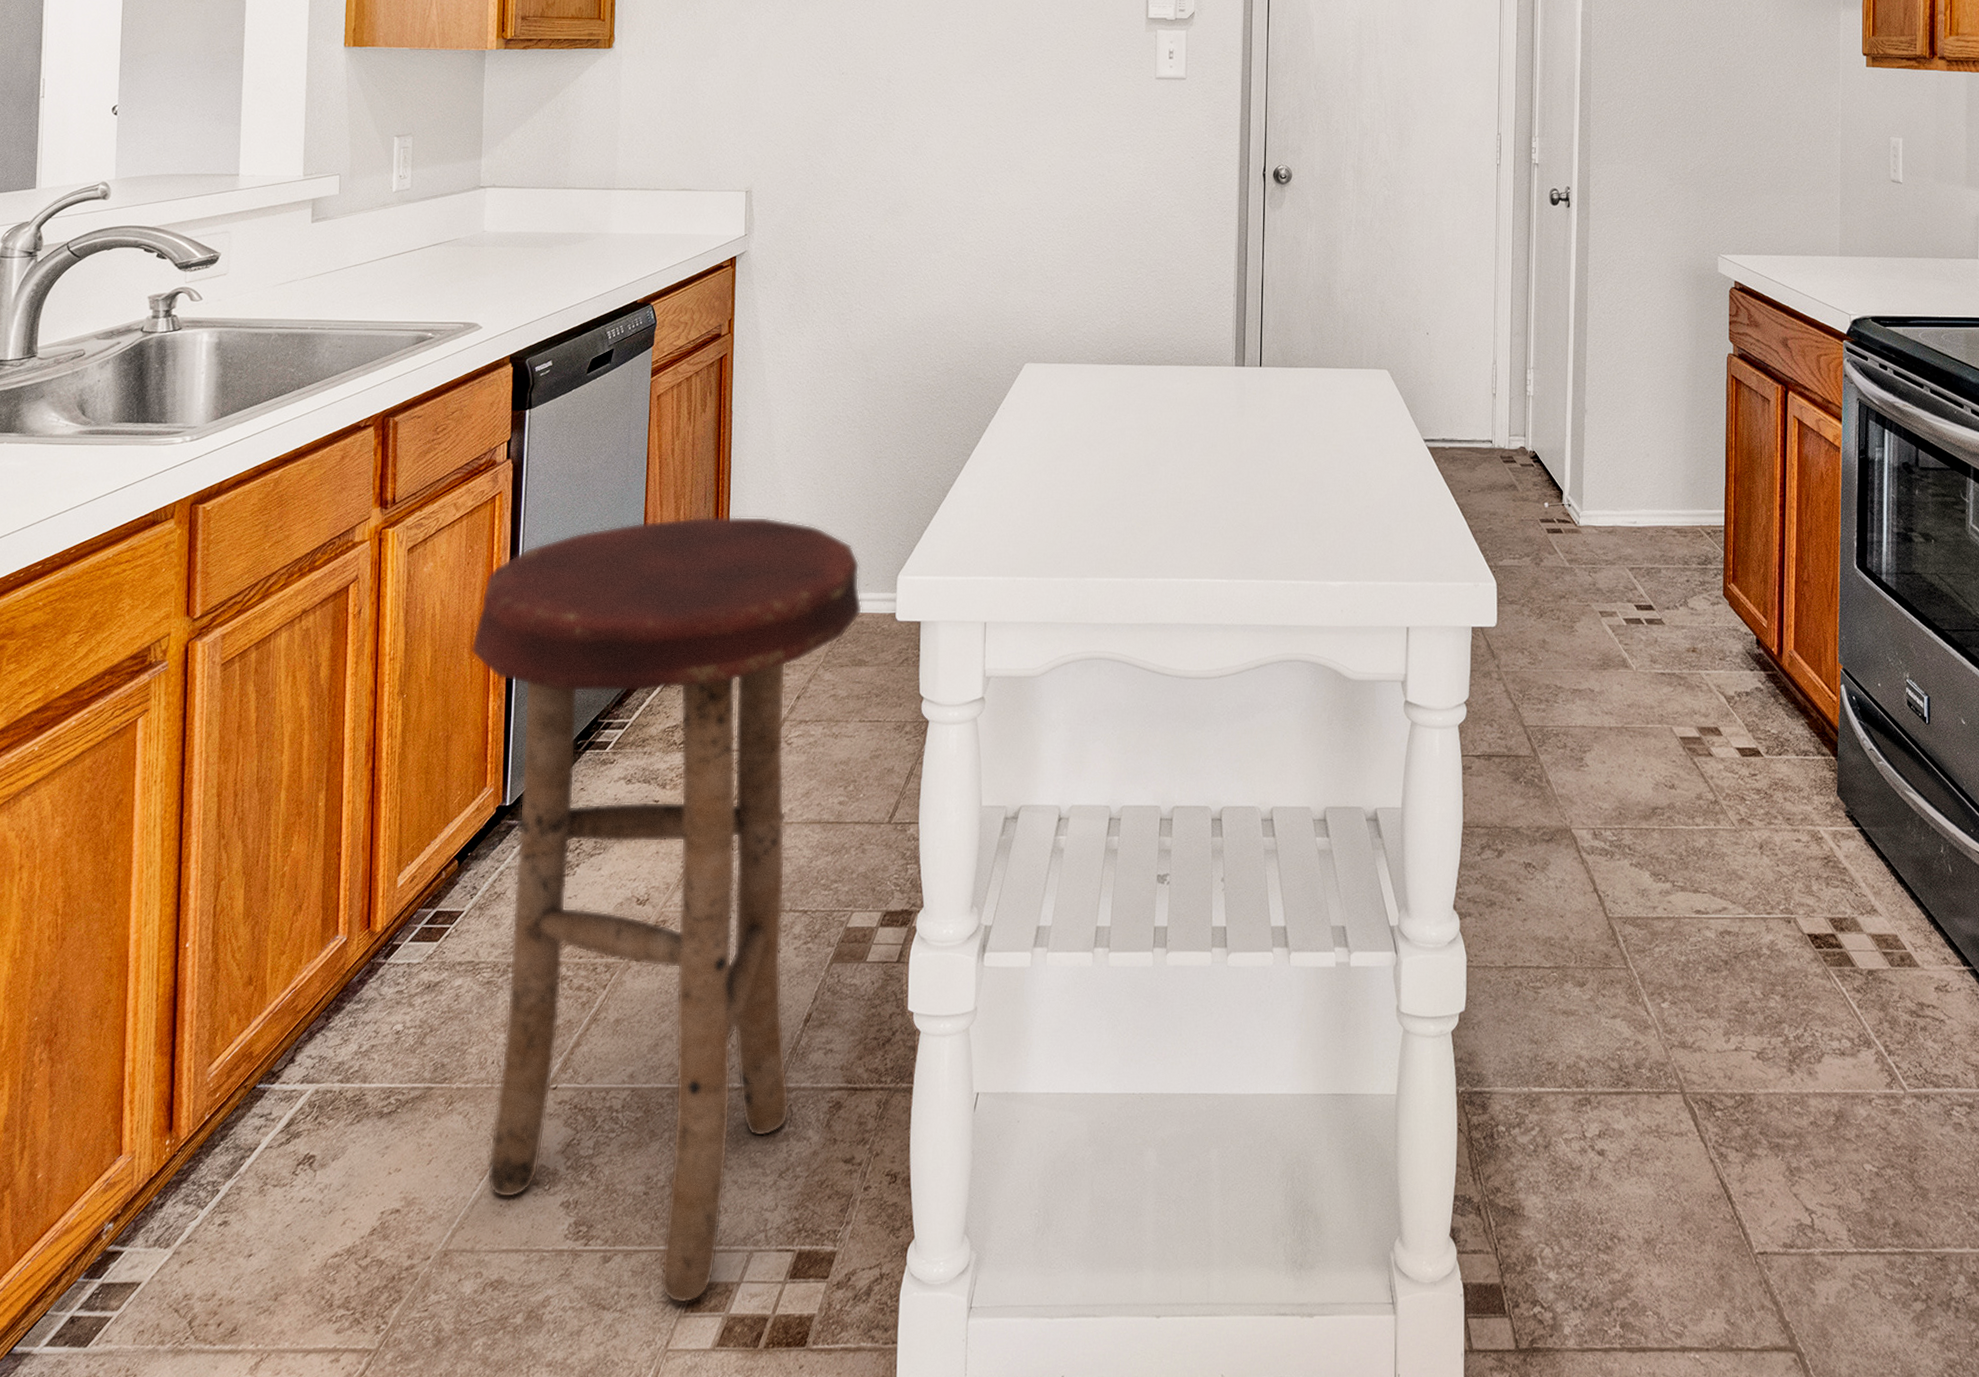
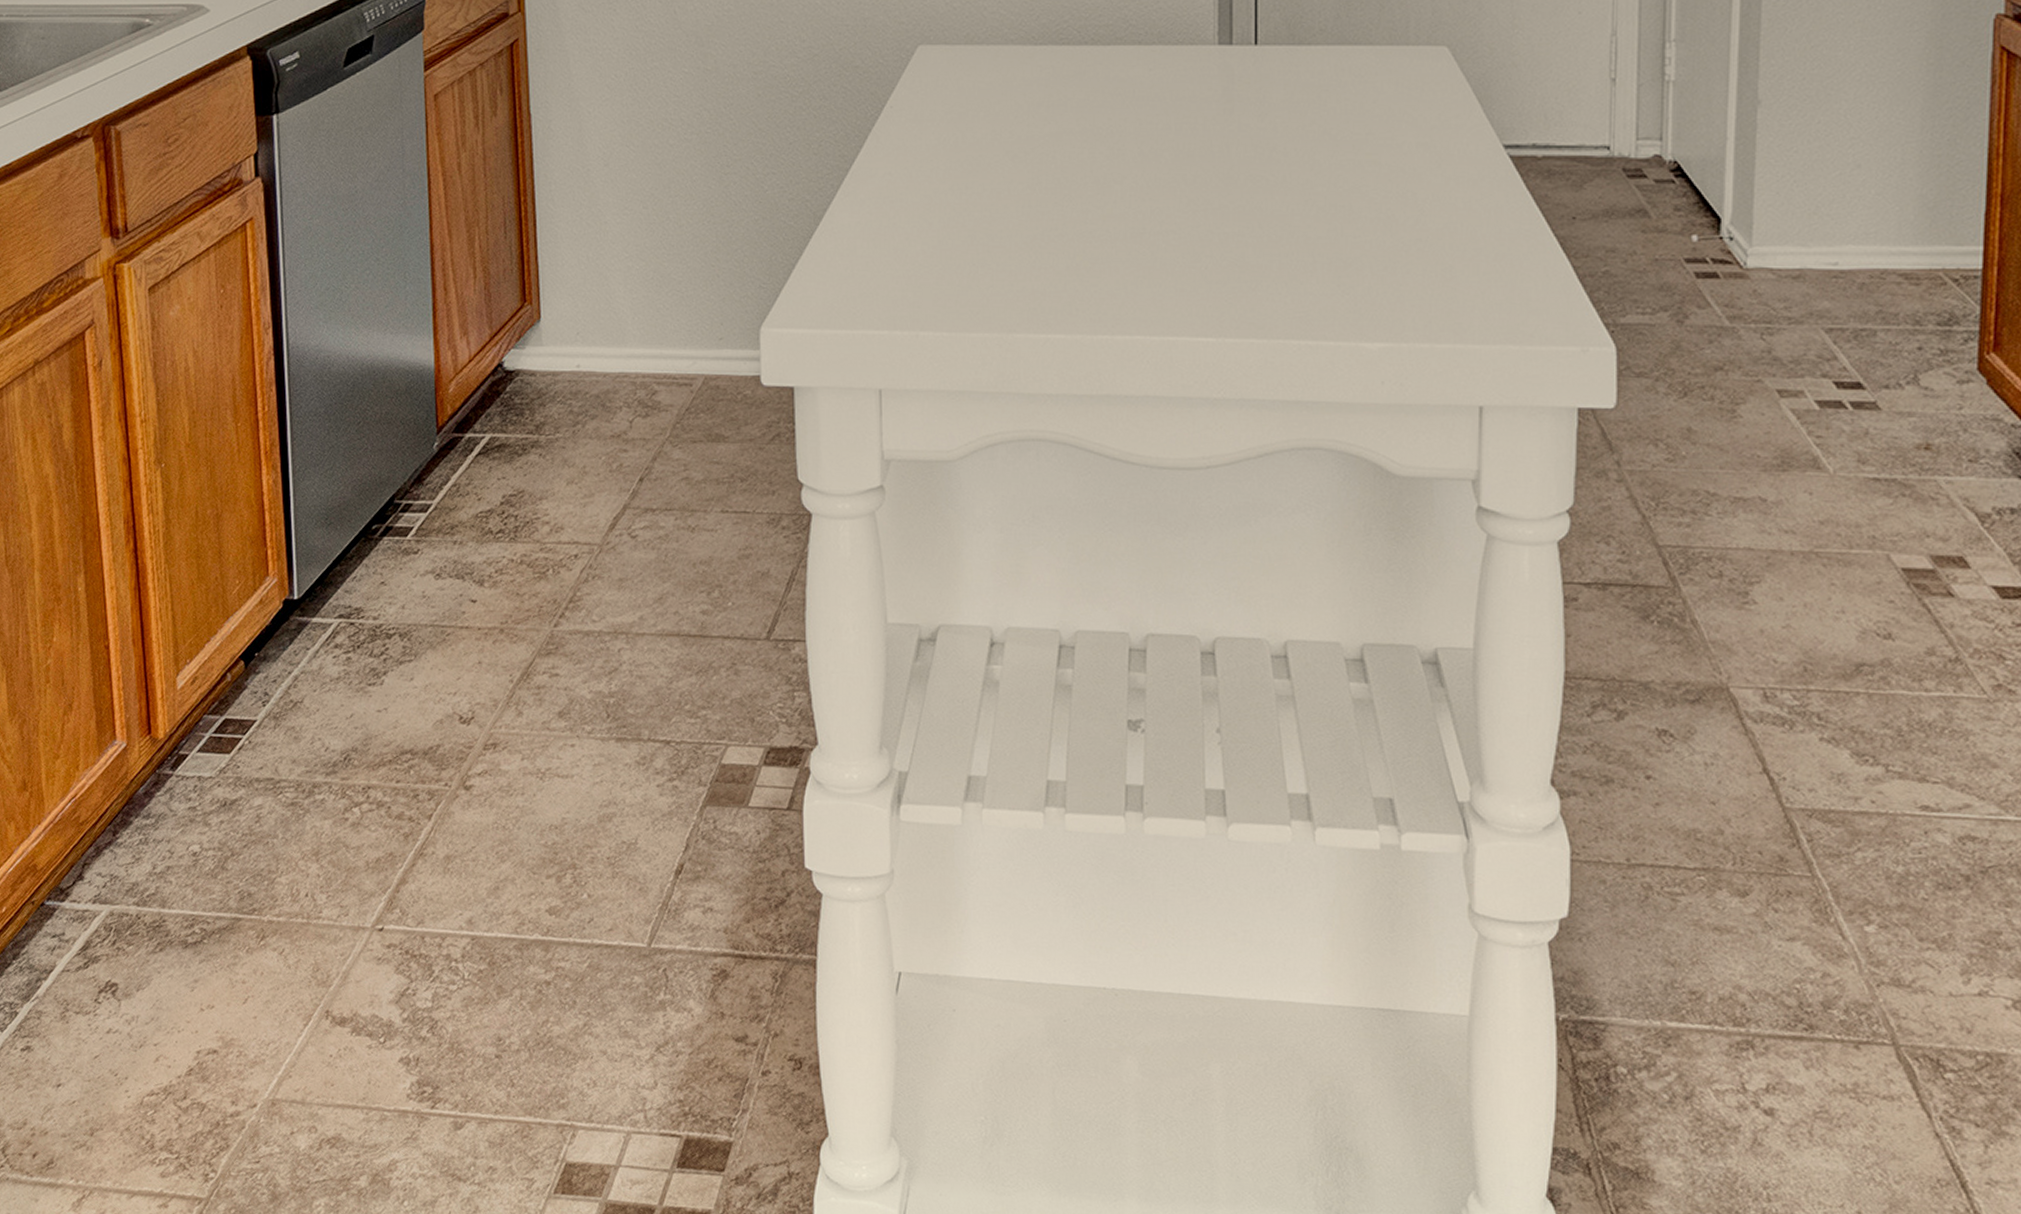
stool: present [471,516,863,1304] -> none [234,249,717,1184]

